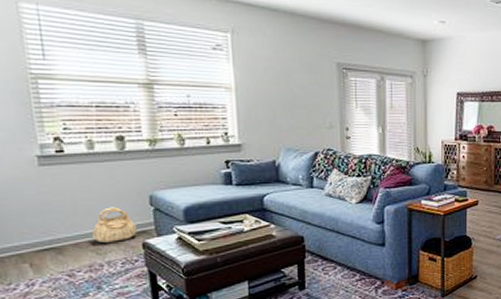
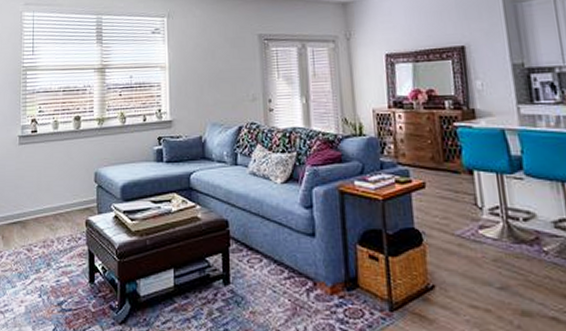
basket: present [92,207,137,244] -> none [49,183,82,219]

